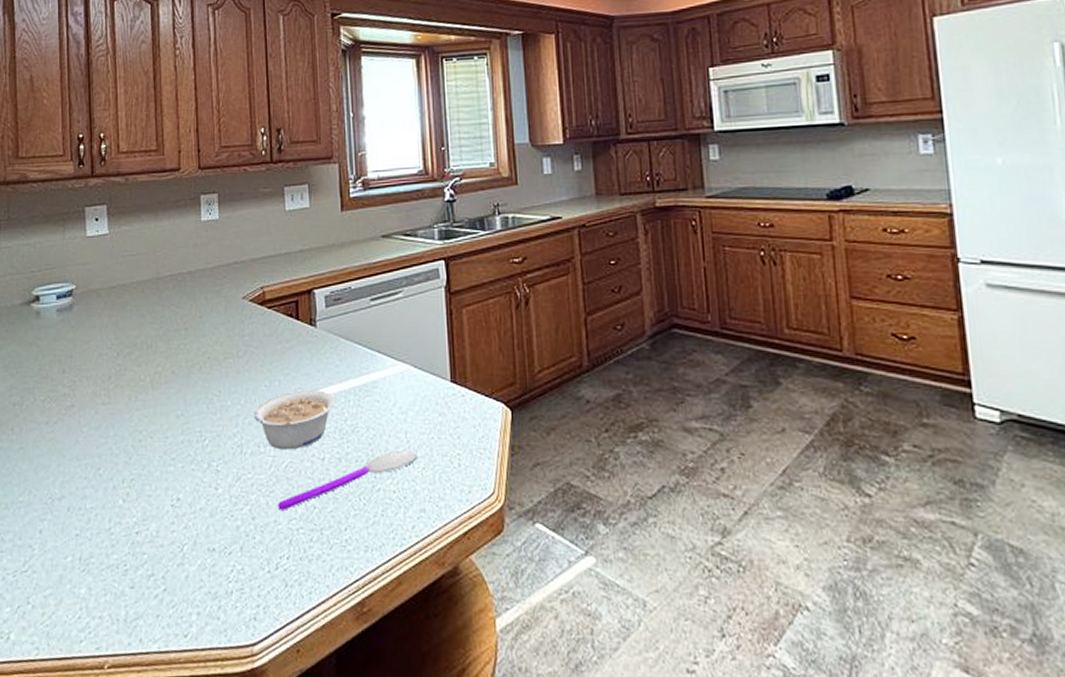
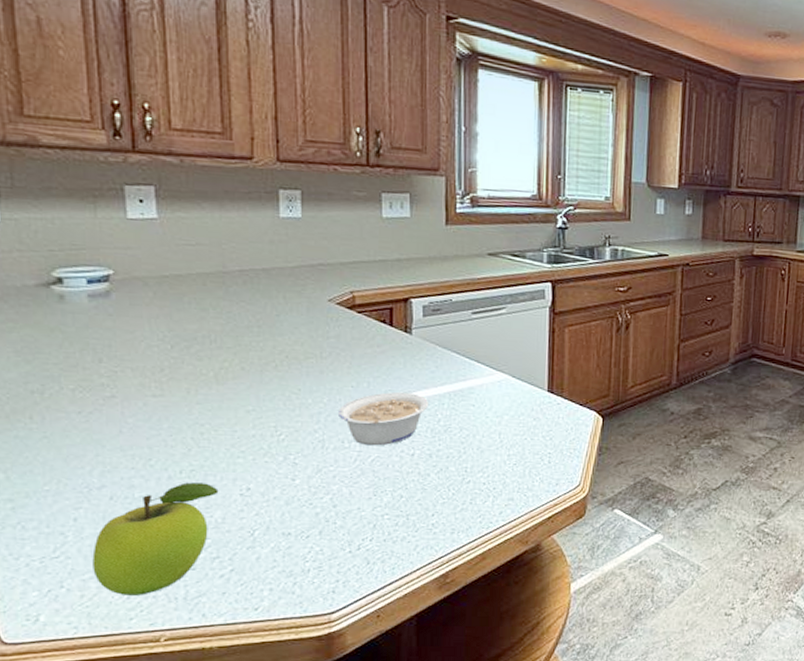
fruit: none [52,492,154,616] -> present [92,482,219,597]
spoon: present [278,449,416,510] -> none [362,448,508,499]

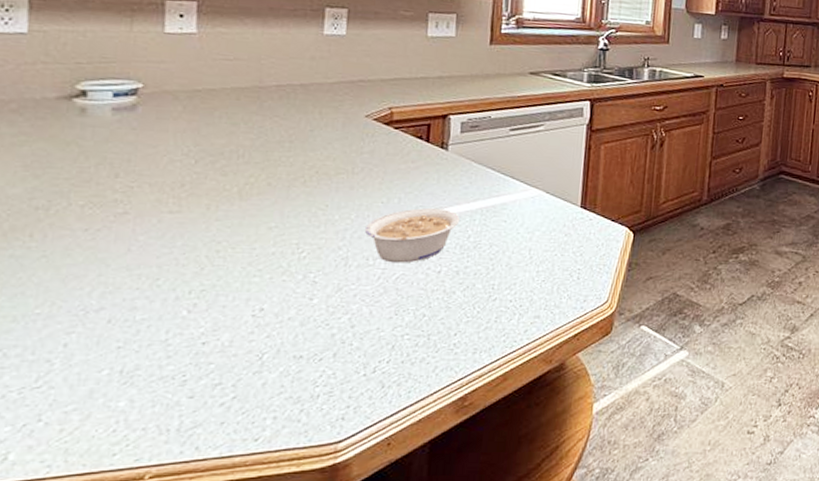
fruit: present [92,482,219,597] -> none [77,303,229,429]

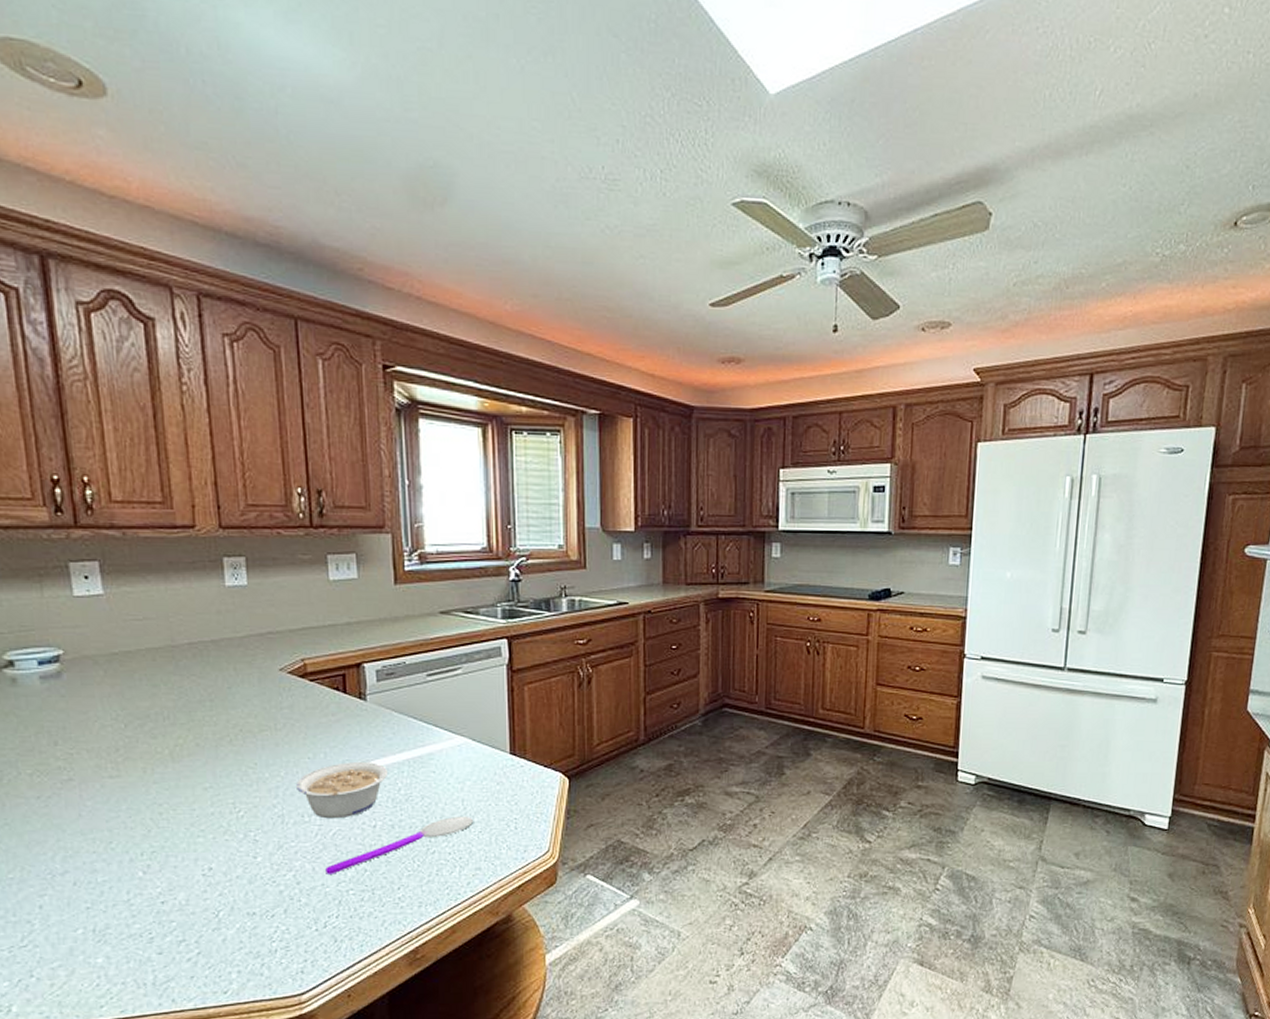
spoon: none [383,264,538,318] -> present [325,816,473,874]

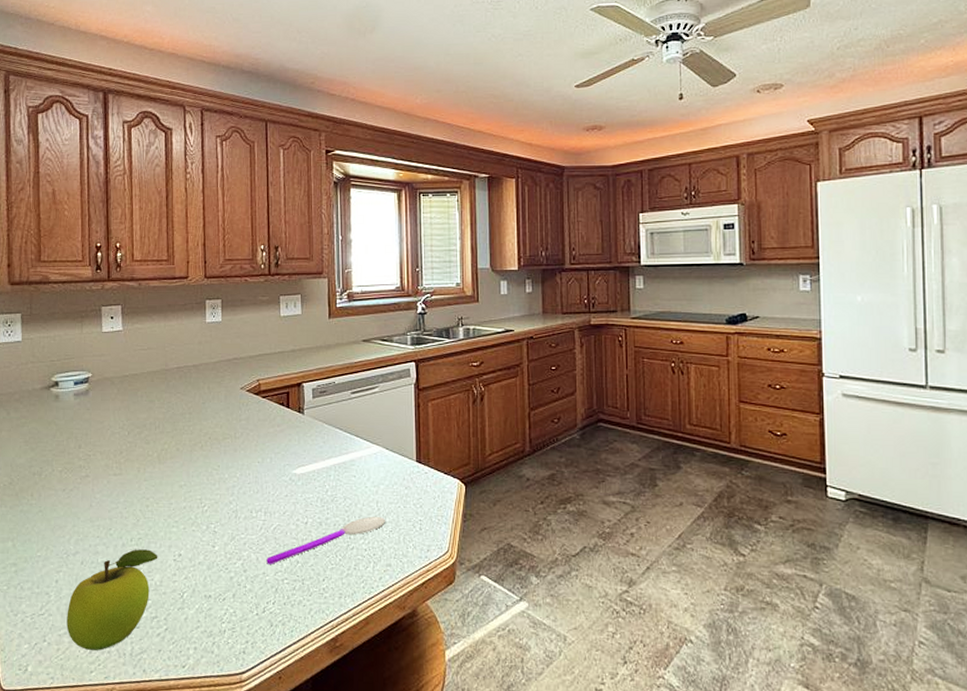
fruit: none [59,864,181,984] -> present [67,549,158,651]
legume: present [296,762,389,819] -> none [248,466,319,515]

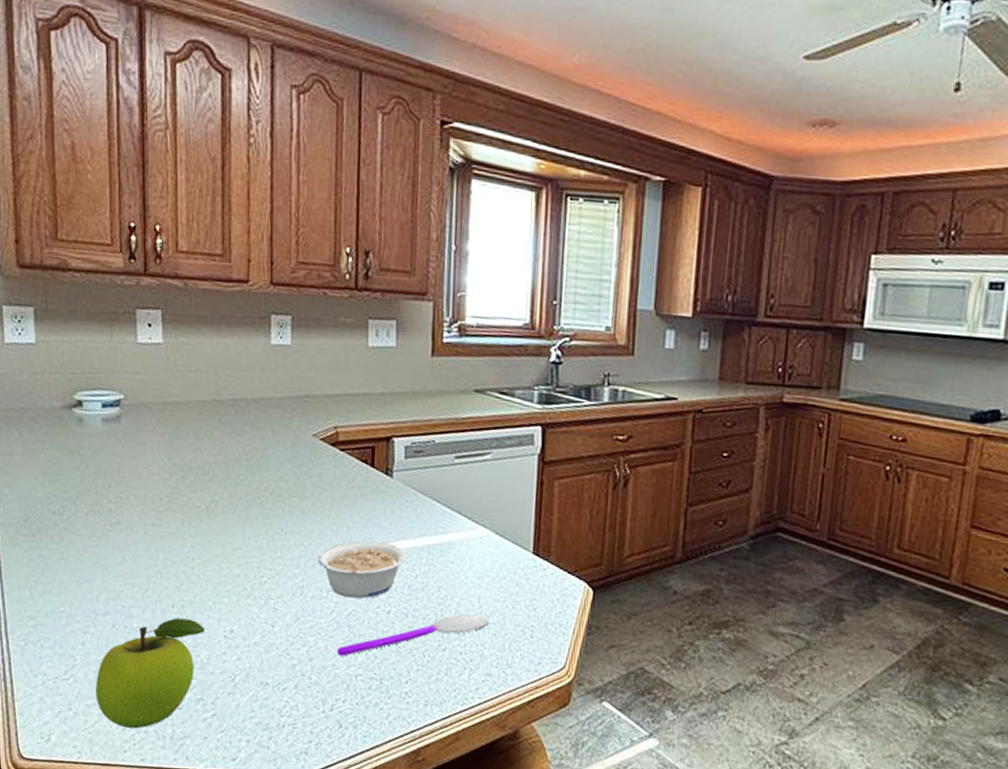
legume: none [248,466,319,515] -> present [318,540,408,599]

